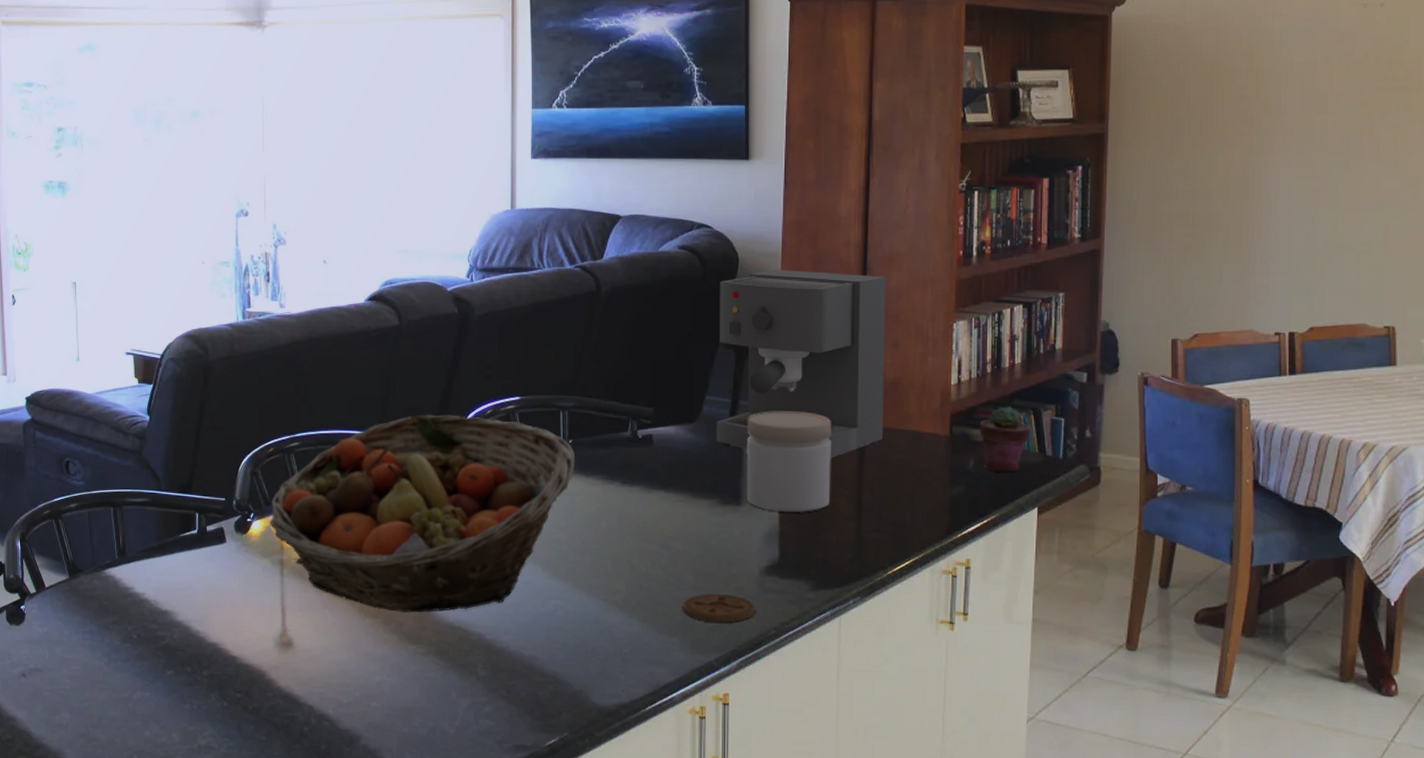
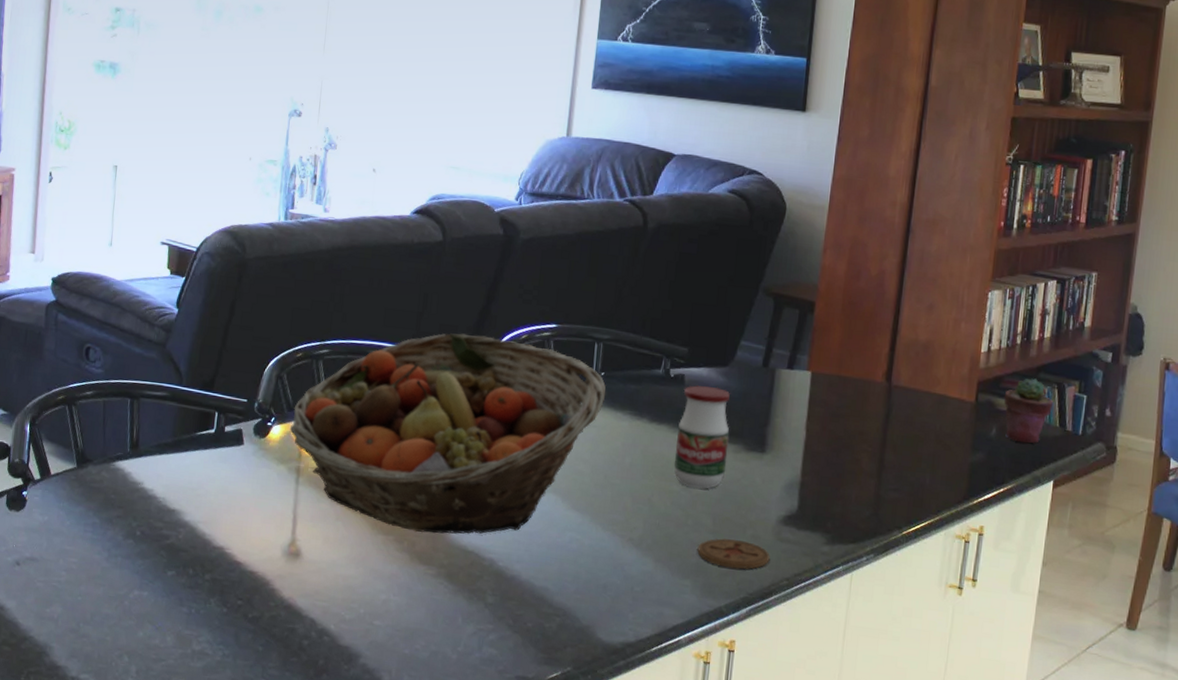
jar: none [650,444,703,546] -> present [674,385,730,489]
coffee maker: present [716,269,886,458] -> none [747,222,928,414]
jar: present [746,411,831,513] -> none [772,362,861,466]

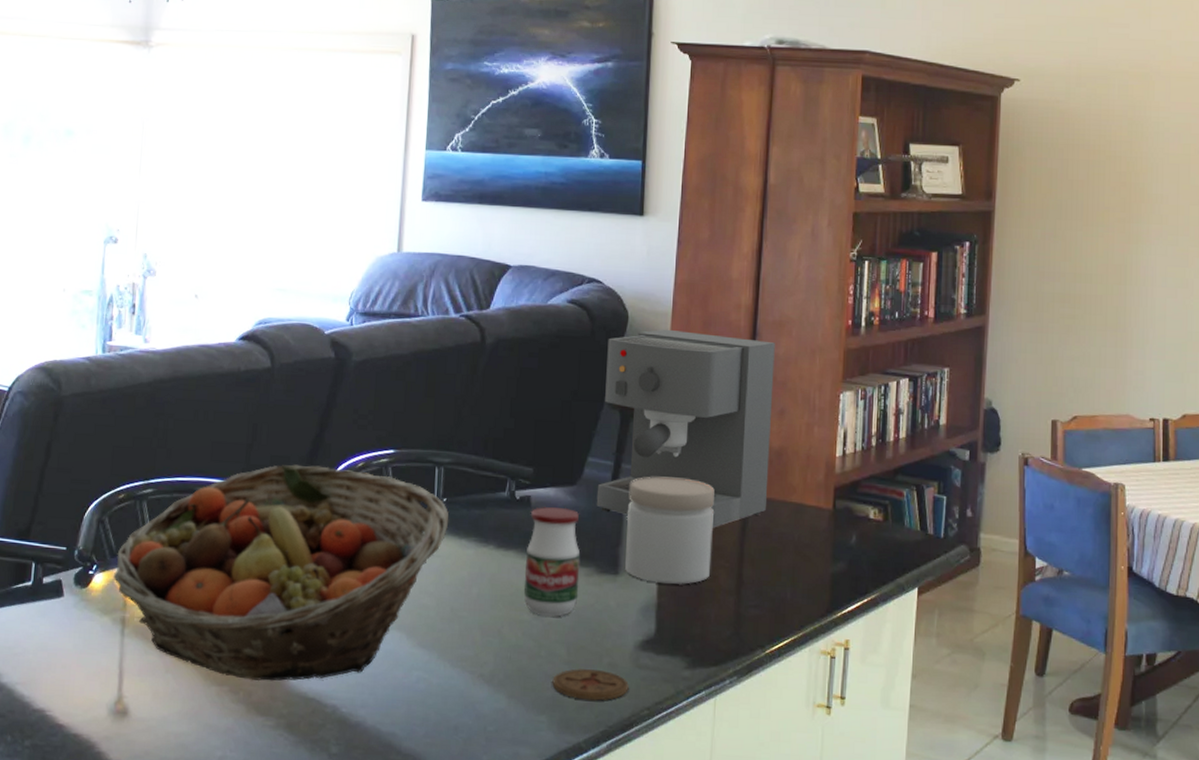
coffee maker: none [747,222,928,414] -> present [596,329,775,528]
jar: none [772,362,861,466] -> present [625,476,715,585]
potted succulent: present [1003,378,1053,444] -> none [862,481,912,550]

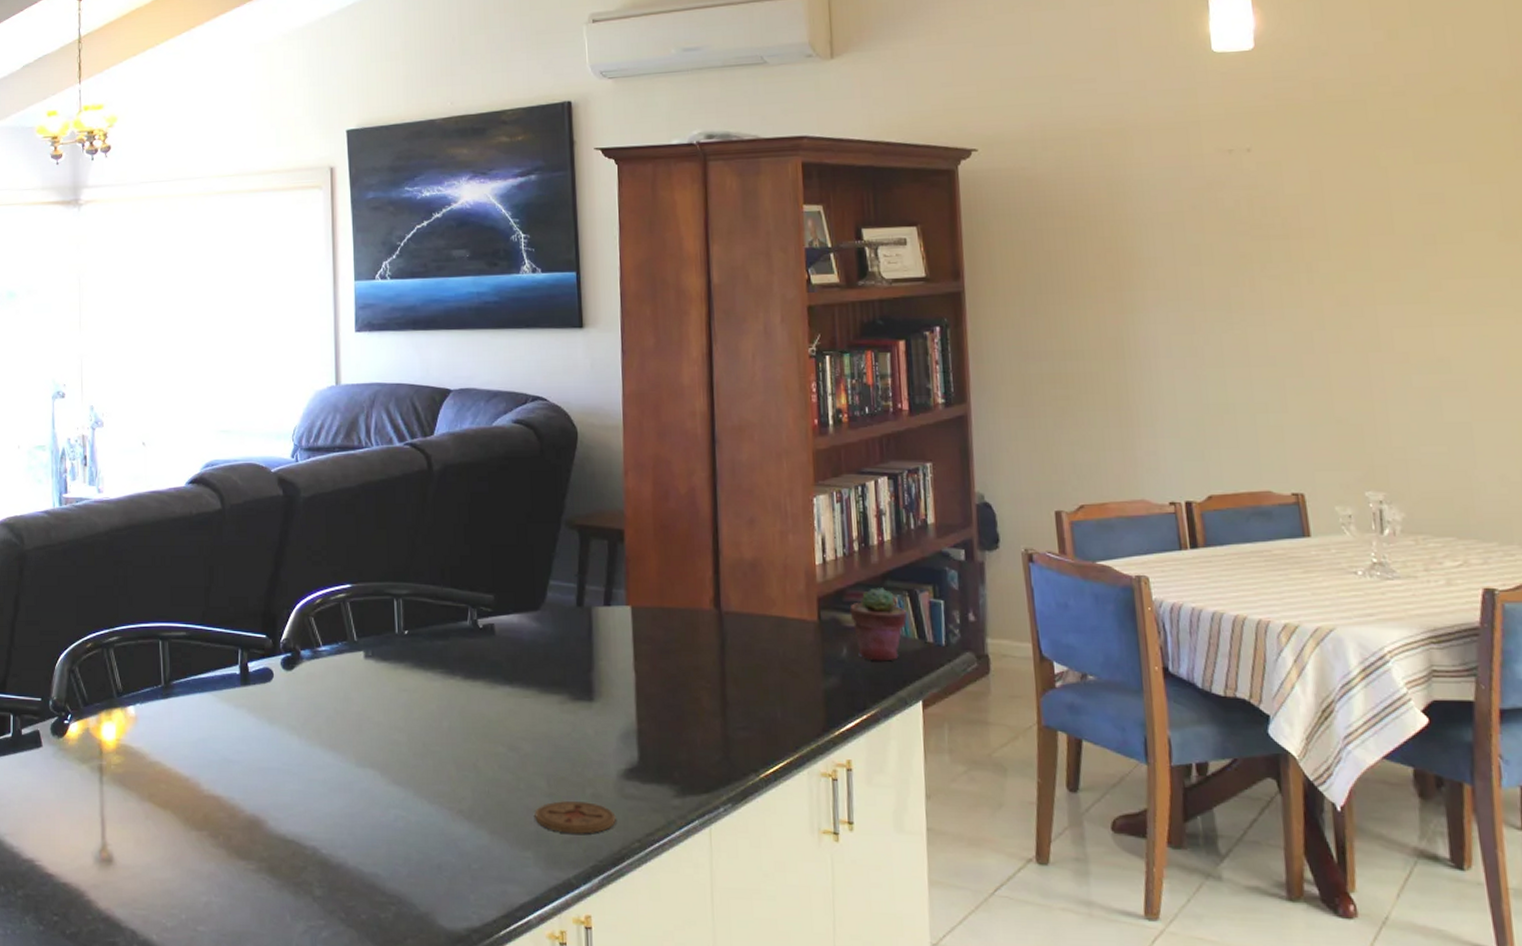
fruit basket: present [113,464,450,682] -> none [87,604,413,825]
jar: present [523,507,581,617] -> none [495,634,554,748]
coffee maker: present [596,329,775,528] -> none [558,442,745,648]
jar: present [625,476,715,585] -> none [596,596,691,709]
potted succulent: none [862,481,912,550] -> present [849,588,907,661]

